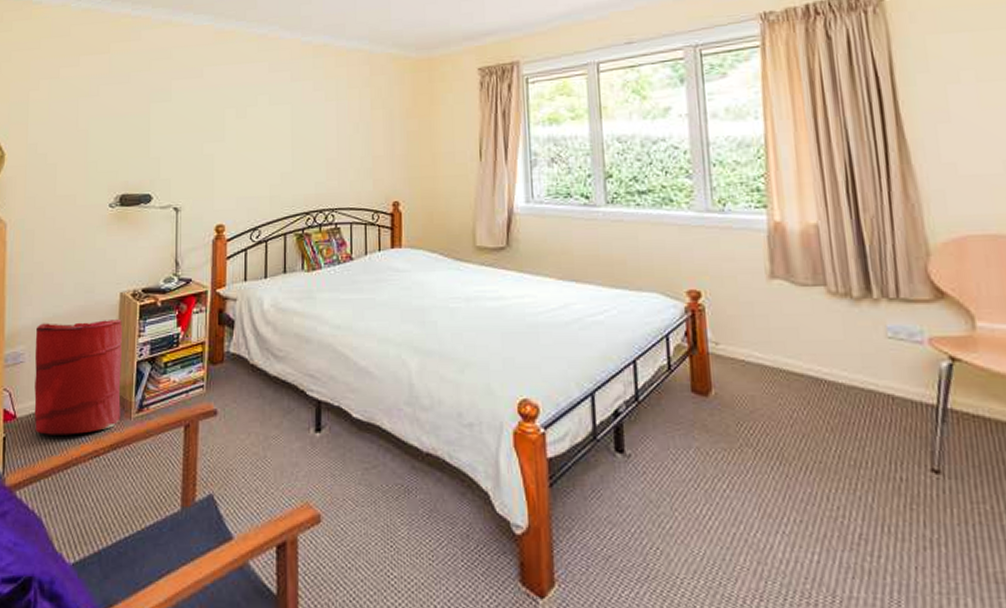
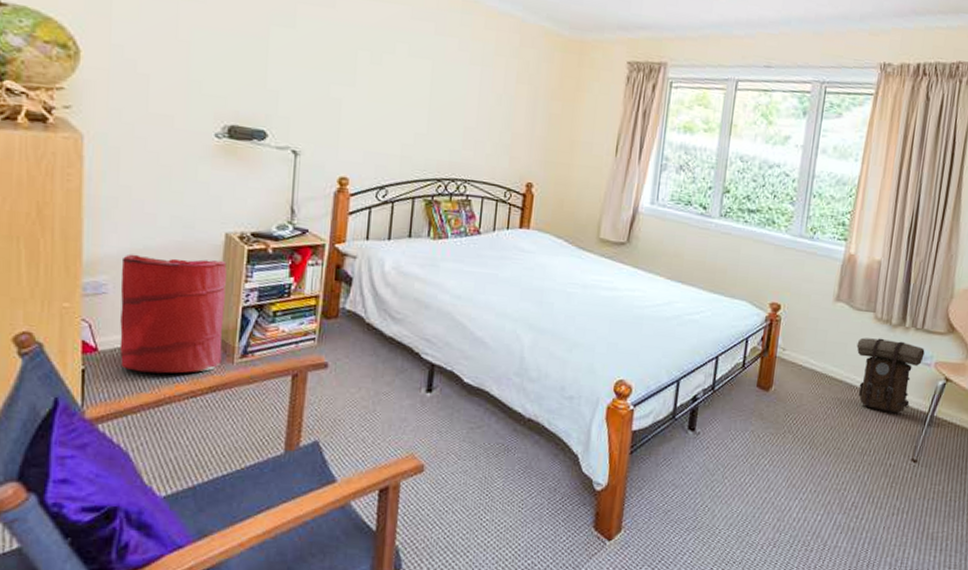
backpack: none [811,316,910,410] -> present [856,337,925,414]

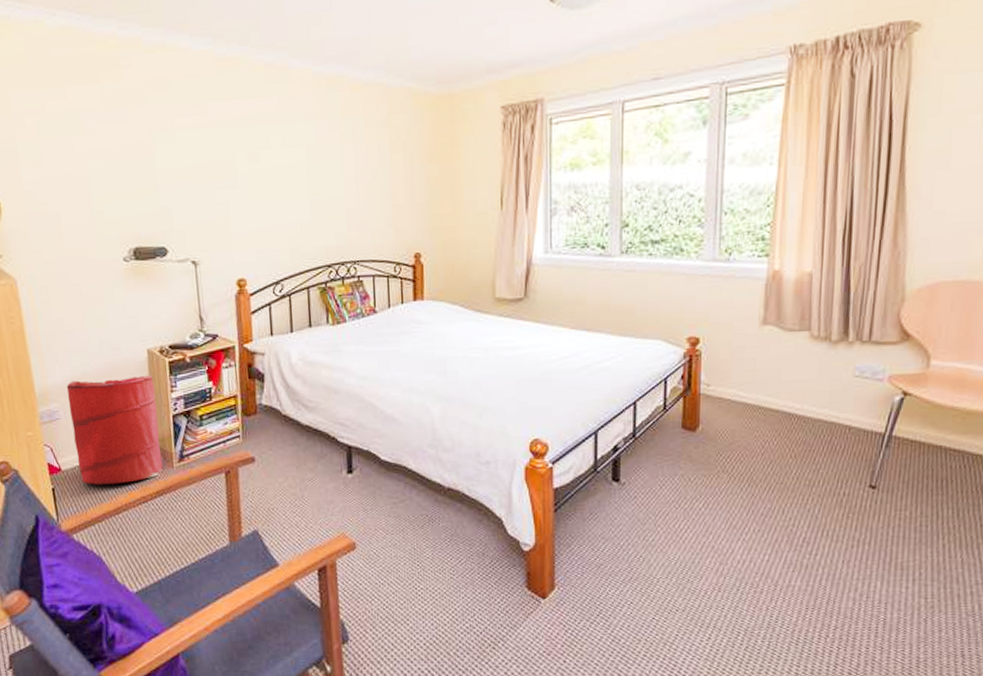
backpack: present [856,337,925,414] -> none [792,358,875,439]

